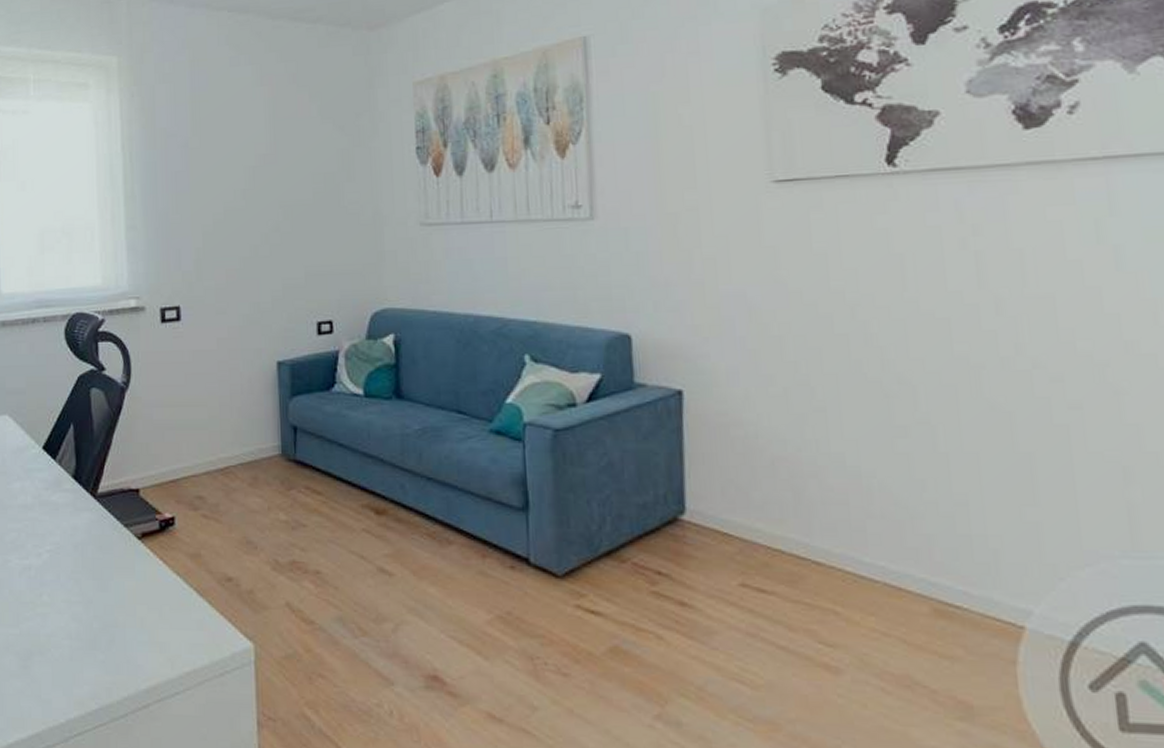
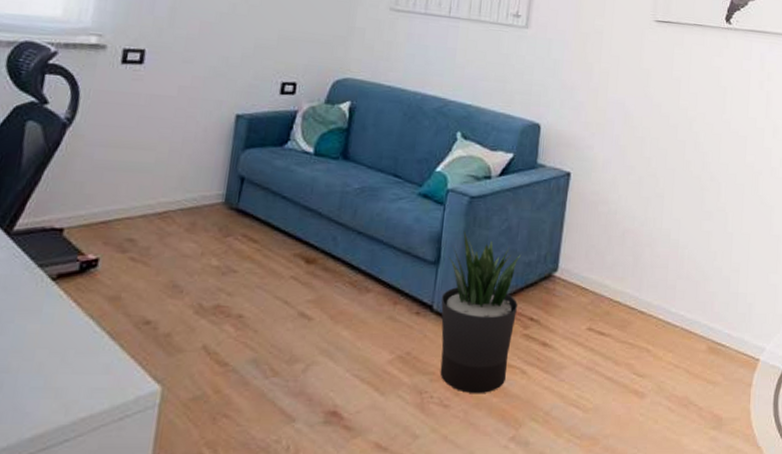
planter: none [538,470,638,661] -> present [440,231,521,393]

